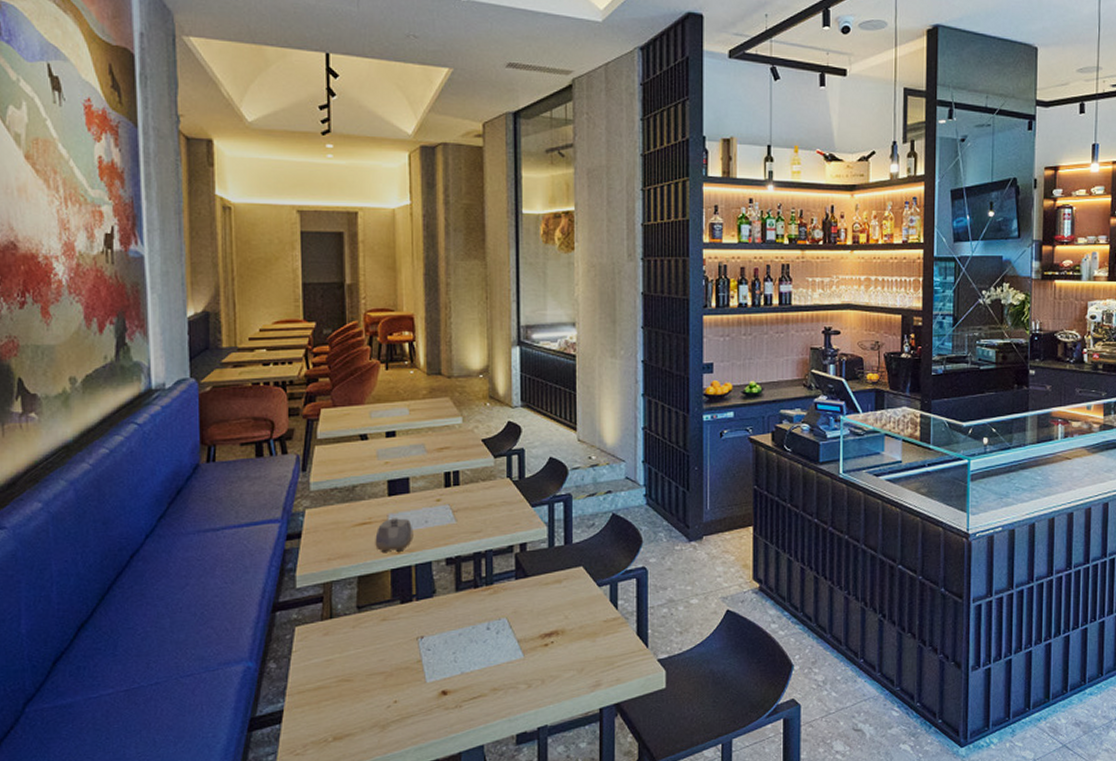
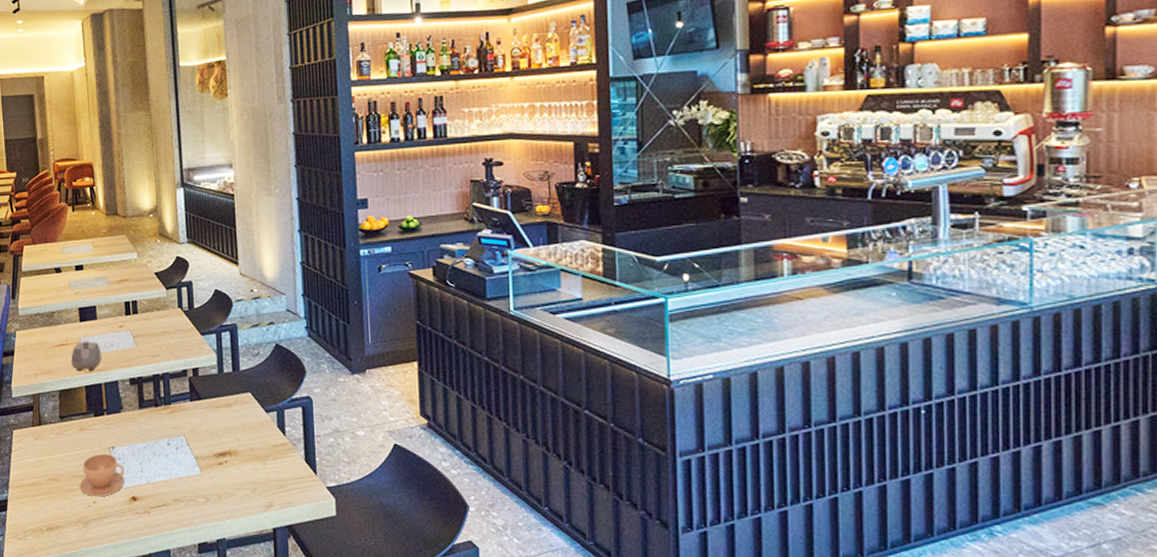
teacup: none [379,644,434,695] -> present [80,453,125,497]

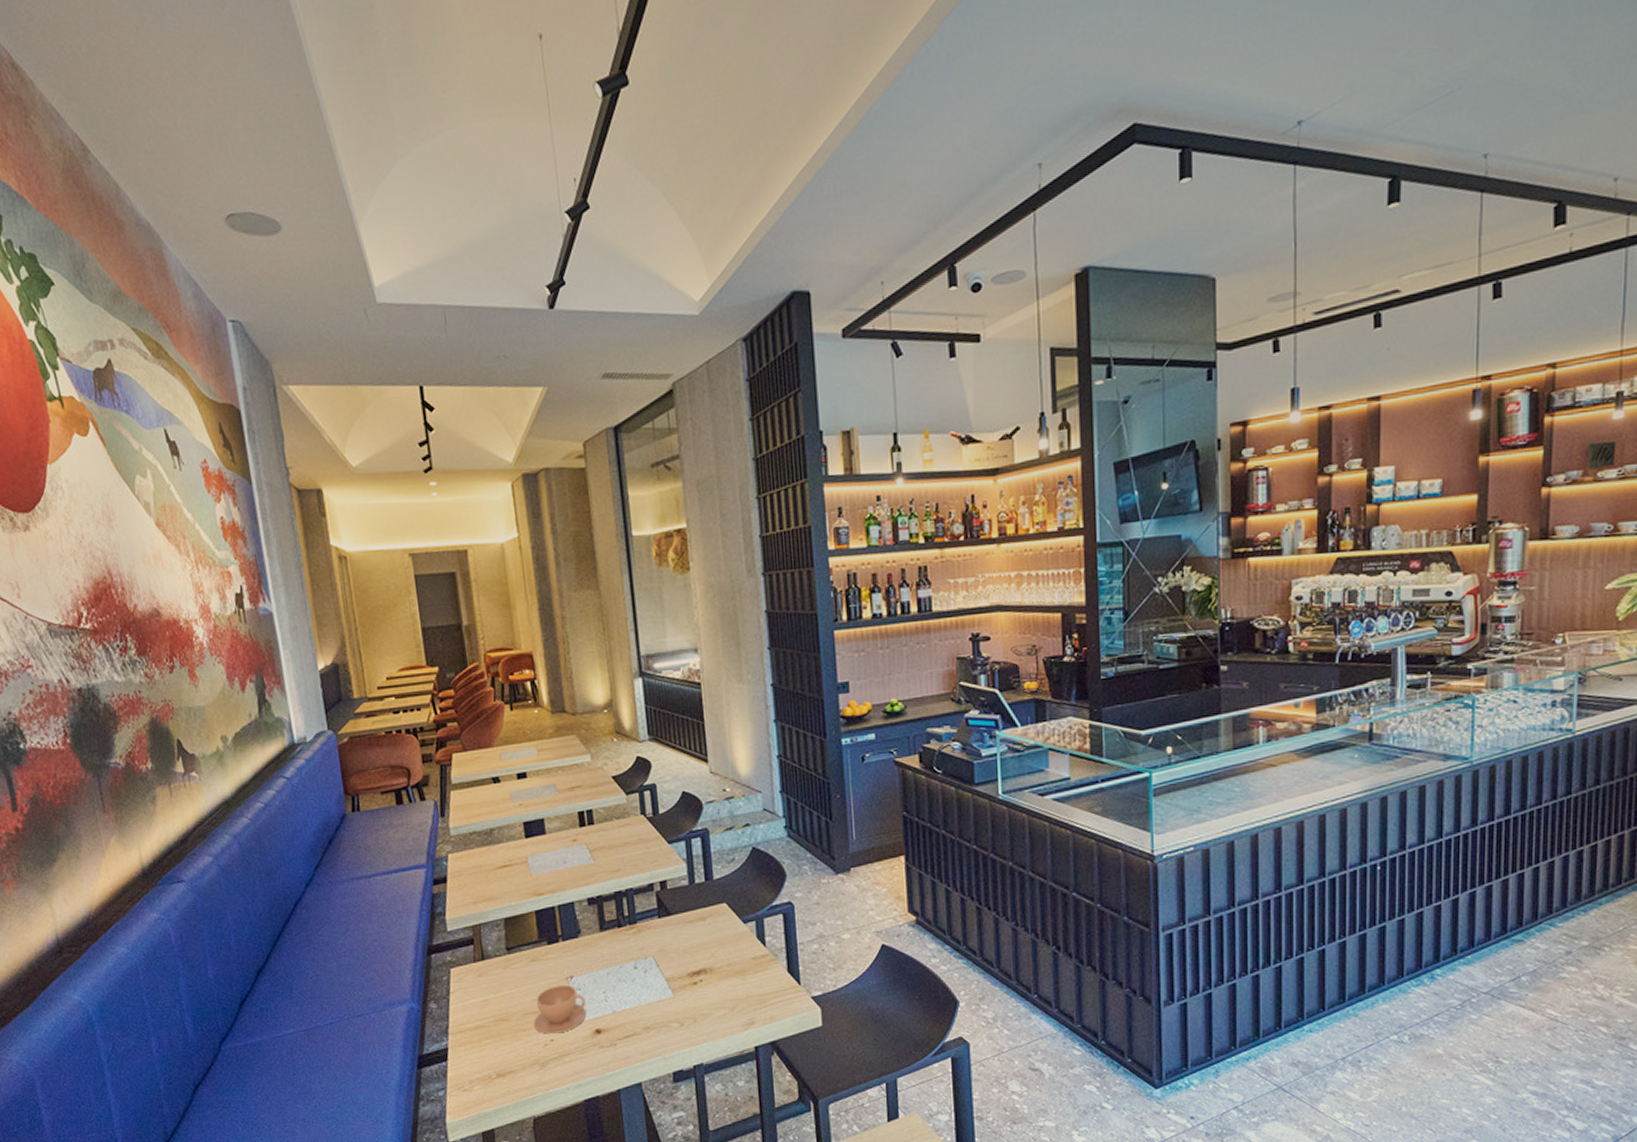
sugar bowl: present [71,341,102,371] -> none [517,859,554,894]

